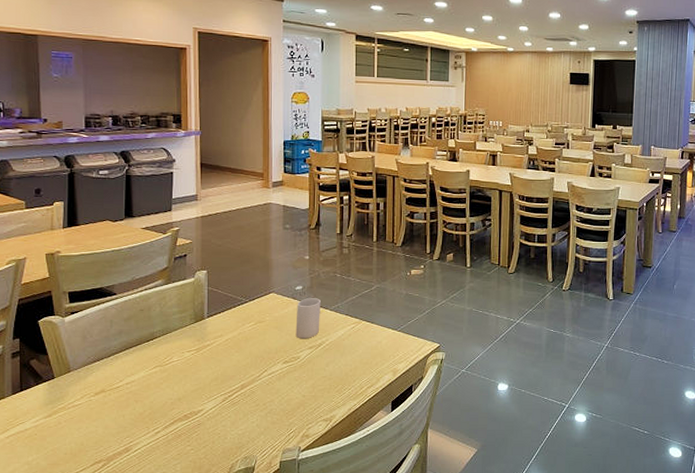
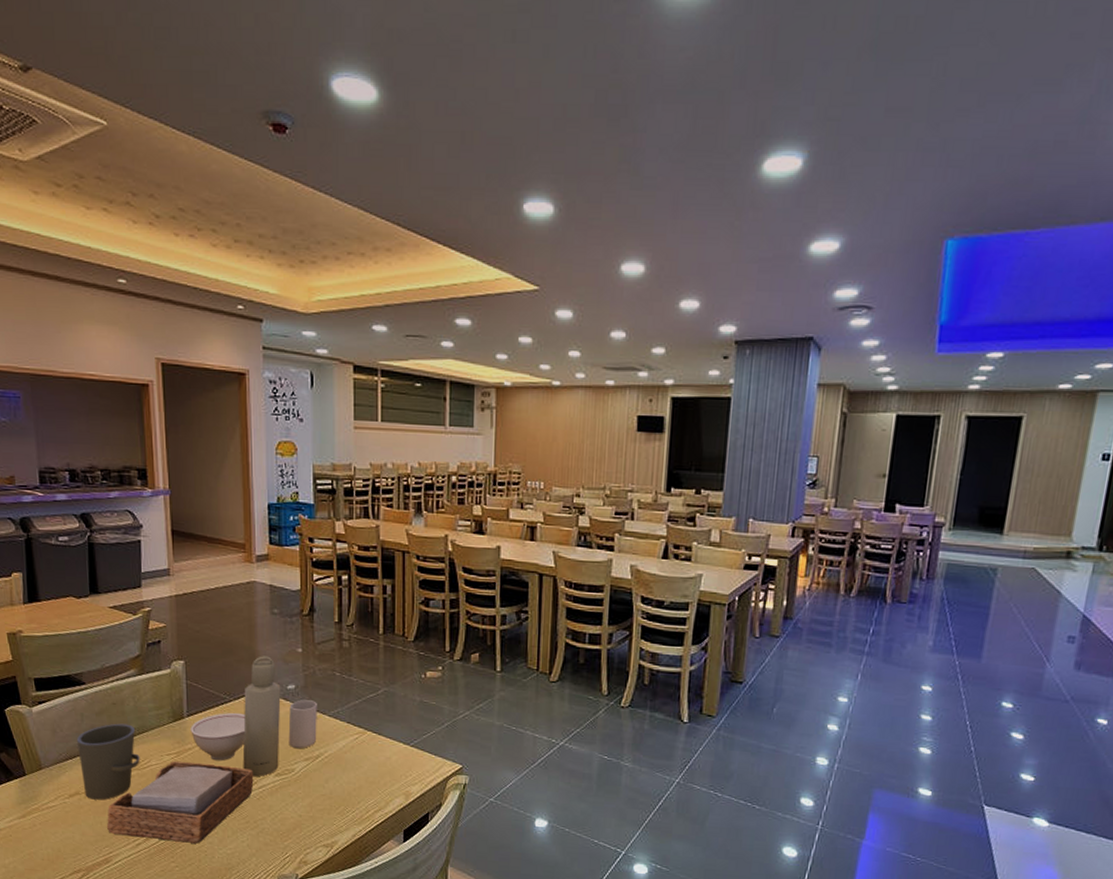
cup: none [105,327,163,396] -> present [76,723,140,800]
napkin holder: none [128,356,264,427] -> present [106,761,254,844]
bowl: none [210,312,259,354] -> present [190,712,246,761]
bottle: none [255,263,290,366] -> present [242,656,281,777]

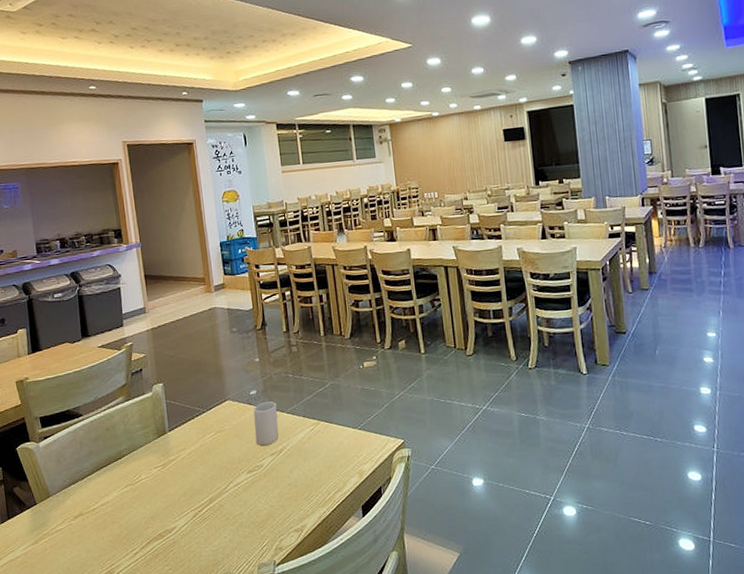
cup: present [76,723,140,800] -> none [77,445,133,518]
napkin holder: present [106,761,254,844] -> none [107,470,230,547]
bowl: present [190,712,246,761] -> none [172,421,219,467]
bottle: present [242,656,281,777] -> none [214,369,250,477]

